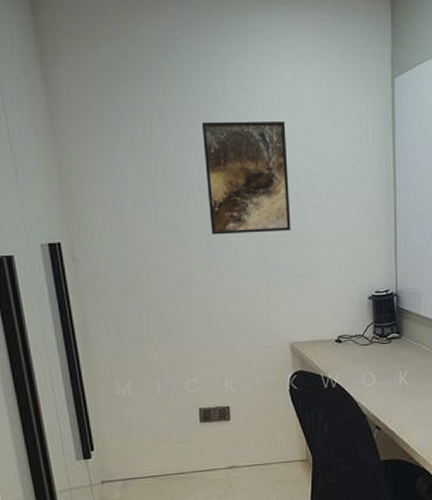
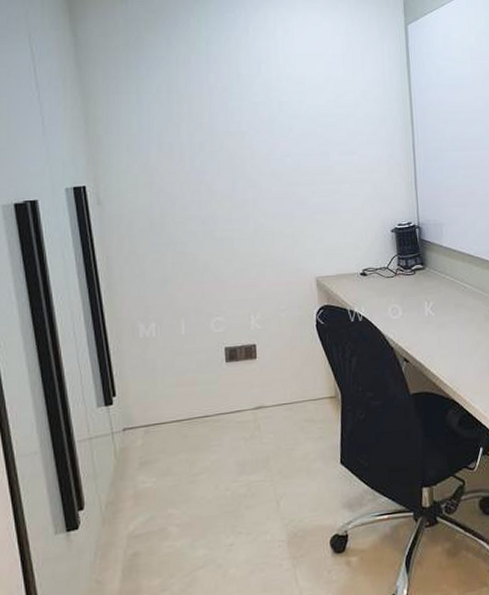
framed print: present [201,121,291,235] -> none [225,67,314,174]

